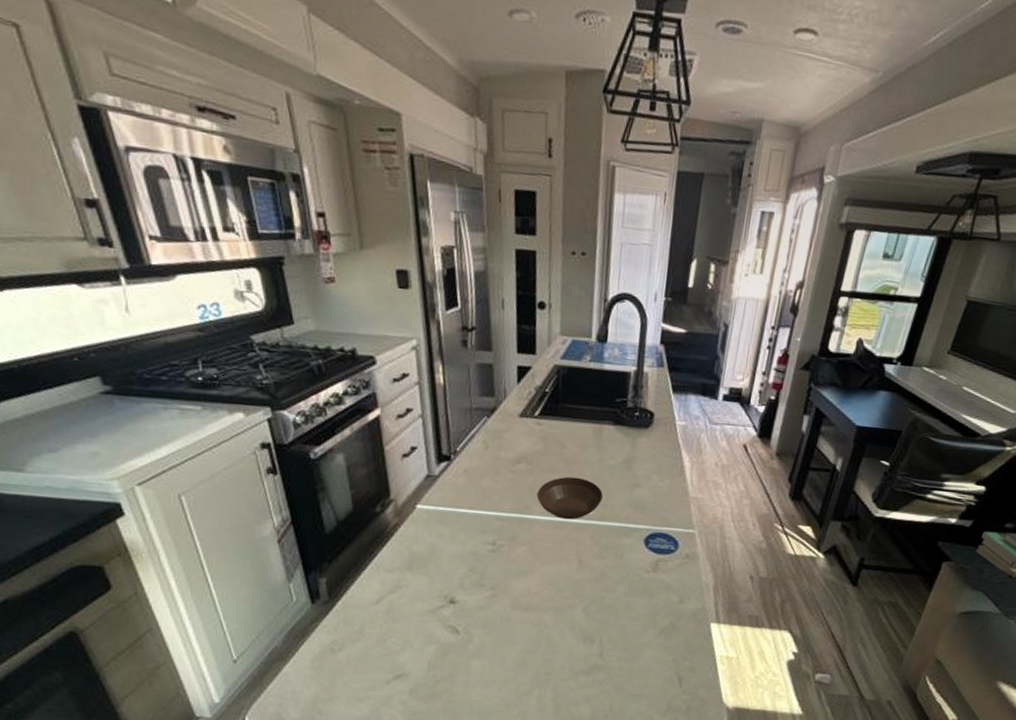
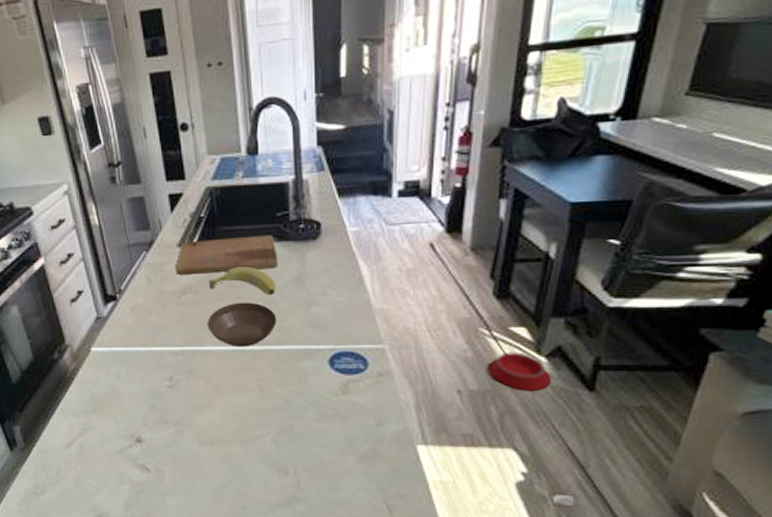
cutting board: none [513,413,612,449] -> present [175,235,278,274]
fruit: none [543,443,606,474] -> present [208,267,276,296]
pet bowl: none [777,546,825,583] -> present [488,352,551,391]

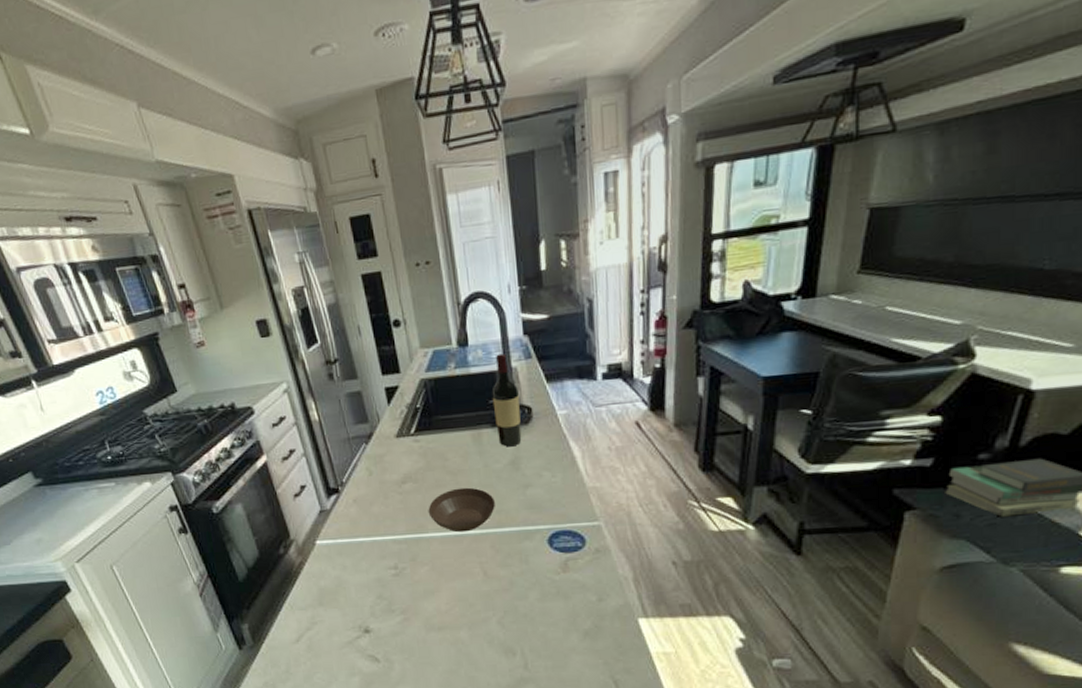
cutting board: present [175,235,278,274] -> none [394,421,493,464]
fruit: present [208,267,276,296] -> none [427,453,493,480]
wine bottle: none [280,164,309,263] -> present [491,353,522,447]
pet bowl: present [488,352,551,391] -> none [700,521,760,559]

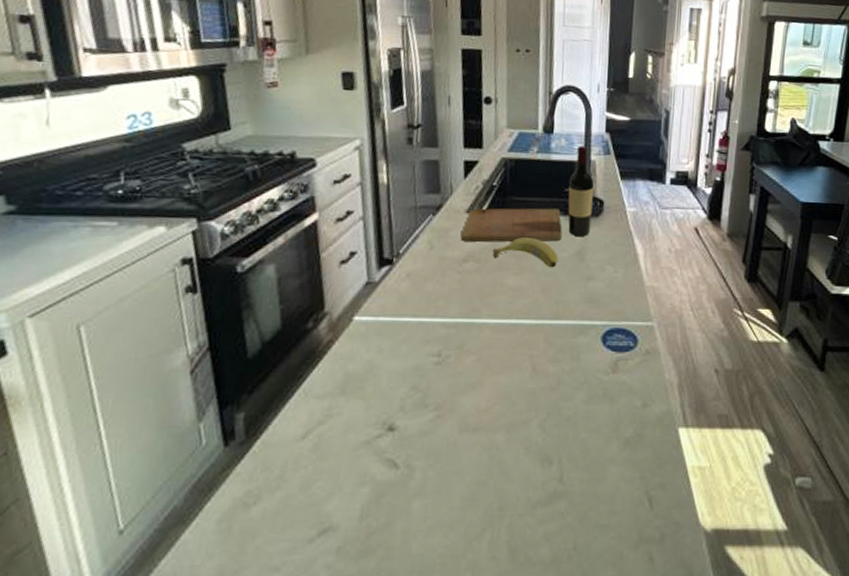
cutting board: none [394,421,493,464] -> present [460,208,562,242]
fruit: none [427,453,493,480] -> present [492,237,558,268]
bowl: present [428,487,495,533] -> none [485,273,555,321]

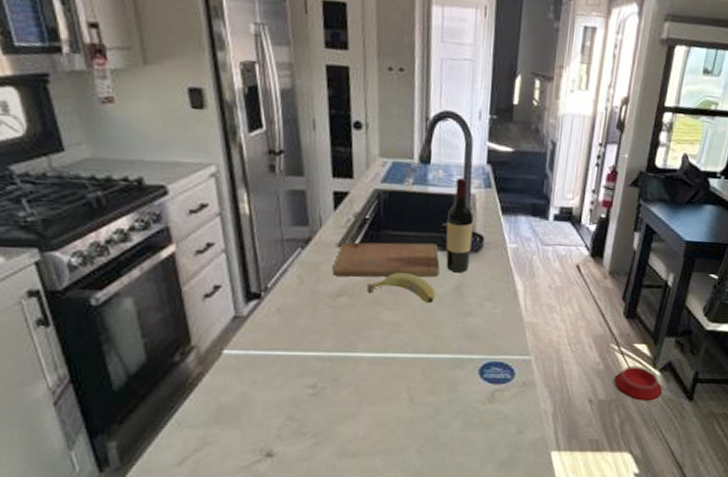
pet bowl: none [741,332,791,371] -> present [615,365,662,401]

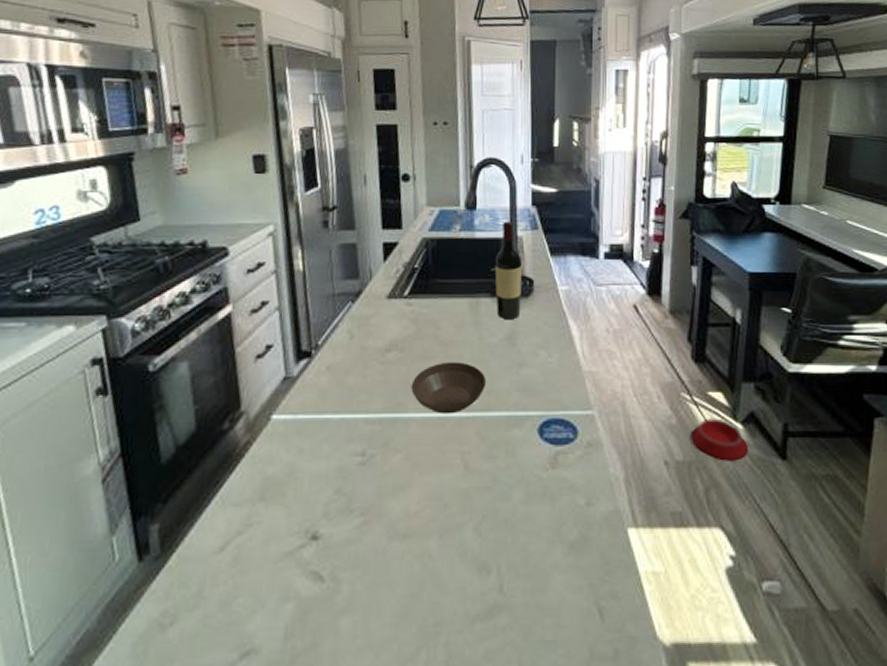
cutting board: present [332,242,440,277] -> none [382,290,490,329]
bowl: none [360,308,433,355] -> present [411,361,486,414]
fruit: present [366,272,435,304] -> none [416,323,487,355]

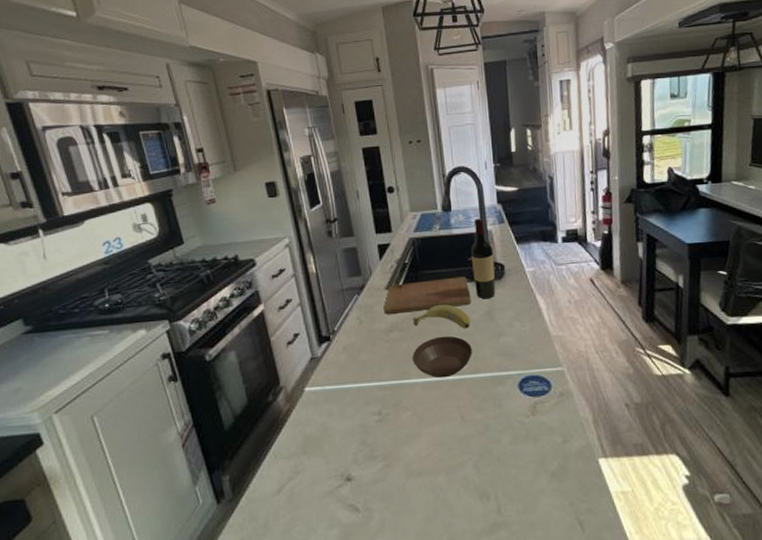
cutting board: none [382,290,490,329] -> present [383,276,471,314]
fruit: none [416,323,487,355] -> present [412,304,470,329]
pet bowl: present [692,418,748,461] -> none [647,366,696,401]

